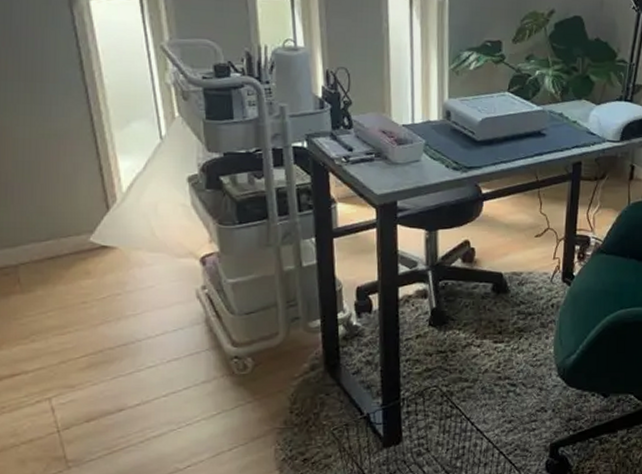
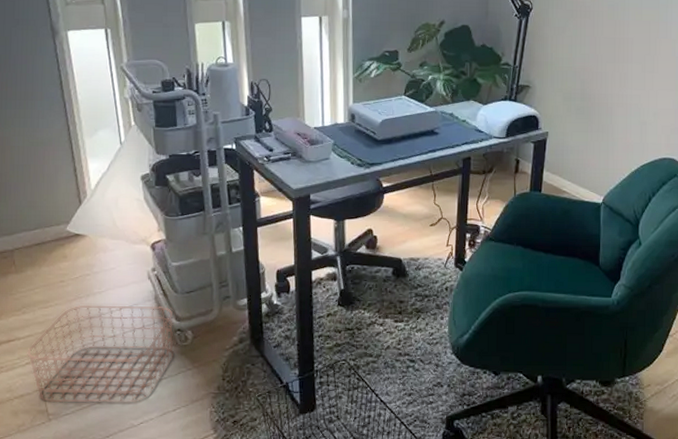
basket: none [37,329,231,447] -> present [27,304,175,403]

